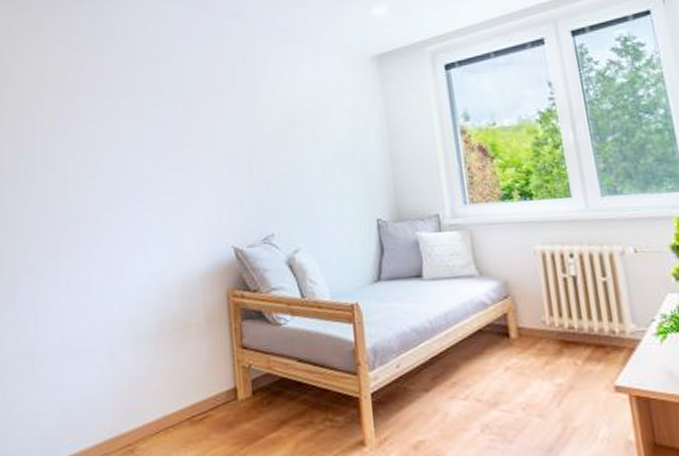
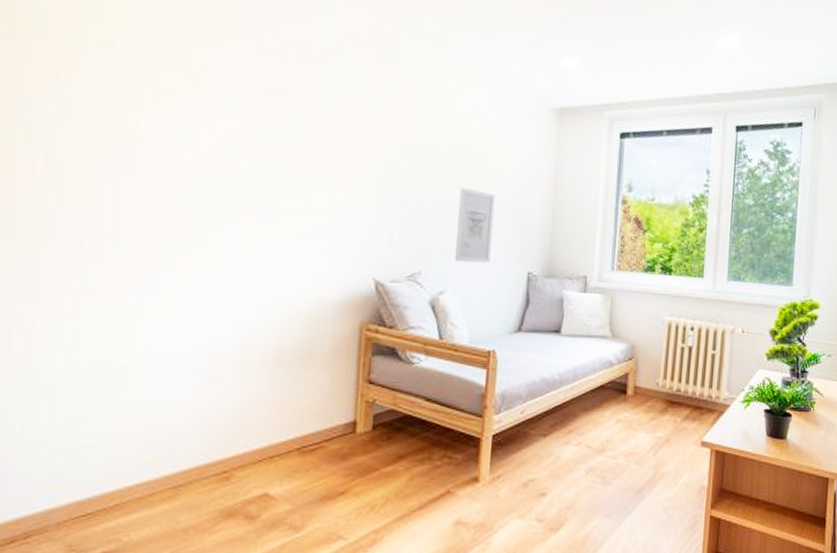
wall art: none [298,147,338,220] -> present [455,187,495,263]

